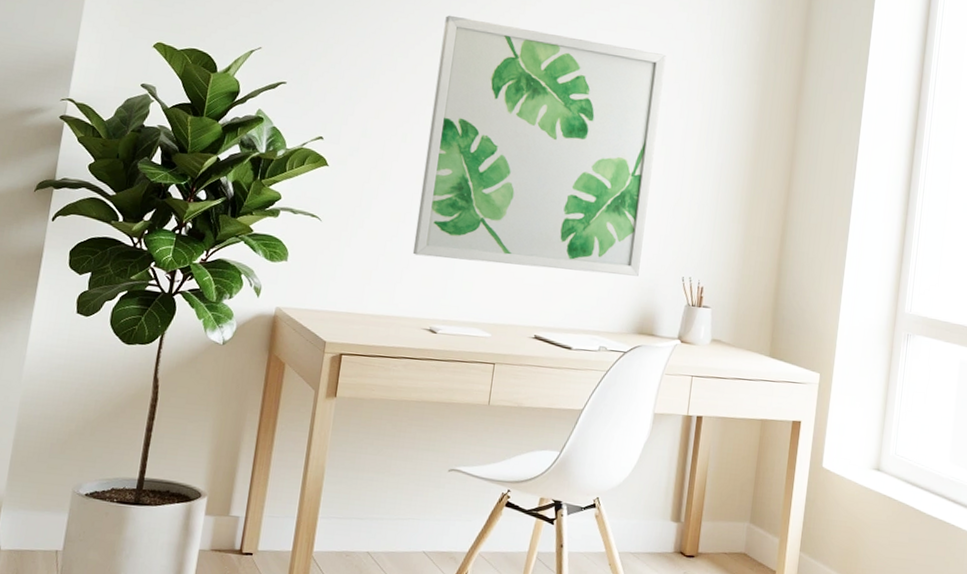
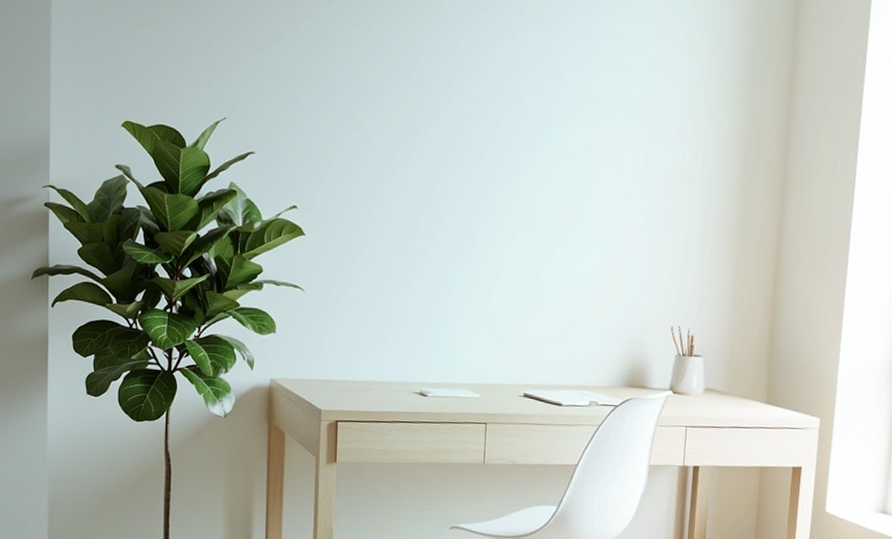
wall art: present [412,15,666,276] -> none [396,66,642,328]

